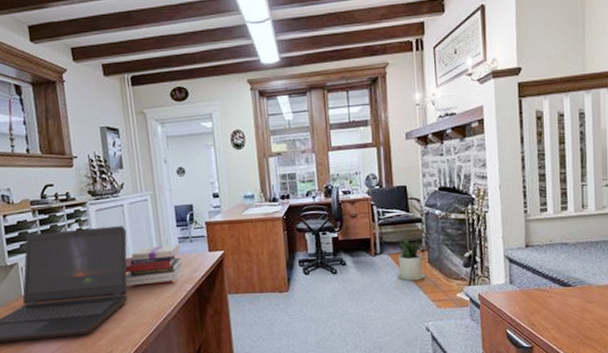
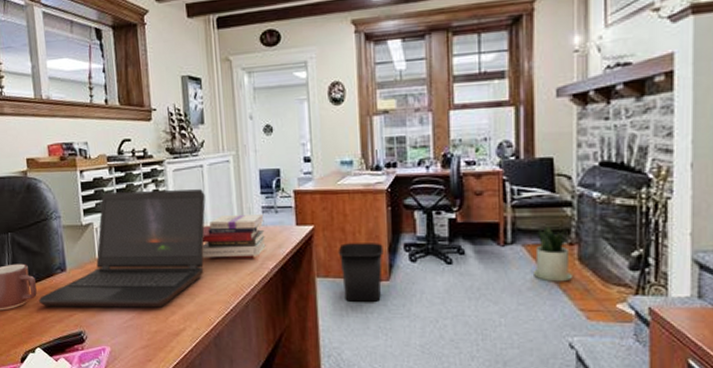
waste bin: none [245,261,283,313] -> present [338,243,384,303]

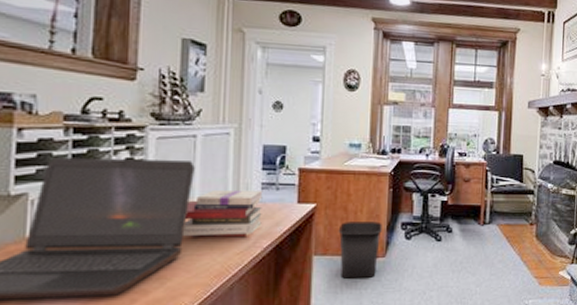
planter: present [532,227,572,282] -> none [503,210,531,255]

